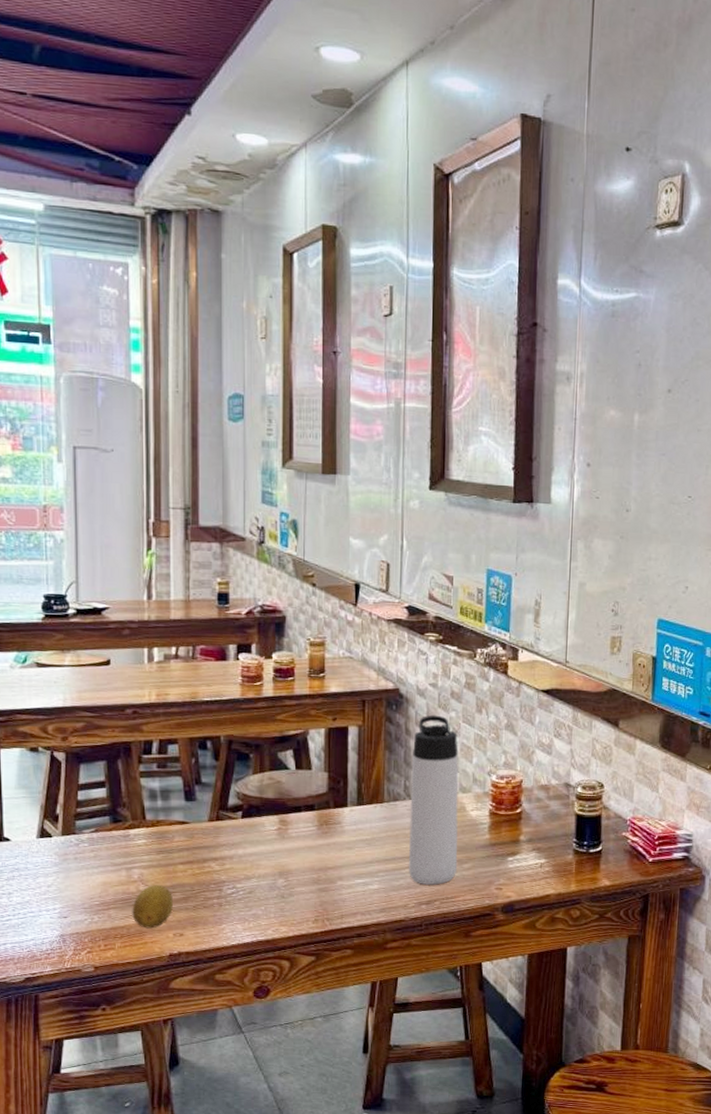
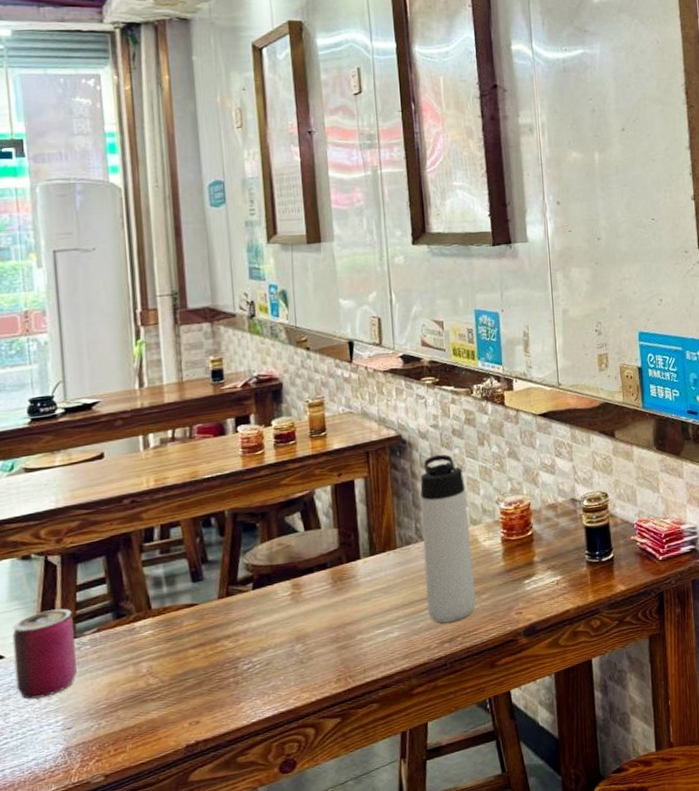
can: none [18,803,75,884] -> present [12,608,77,700]
fruit: present [132,884,173,929] -> none [142,673,187,723]

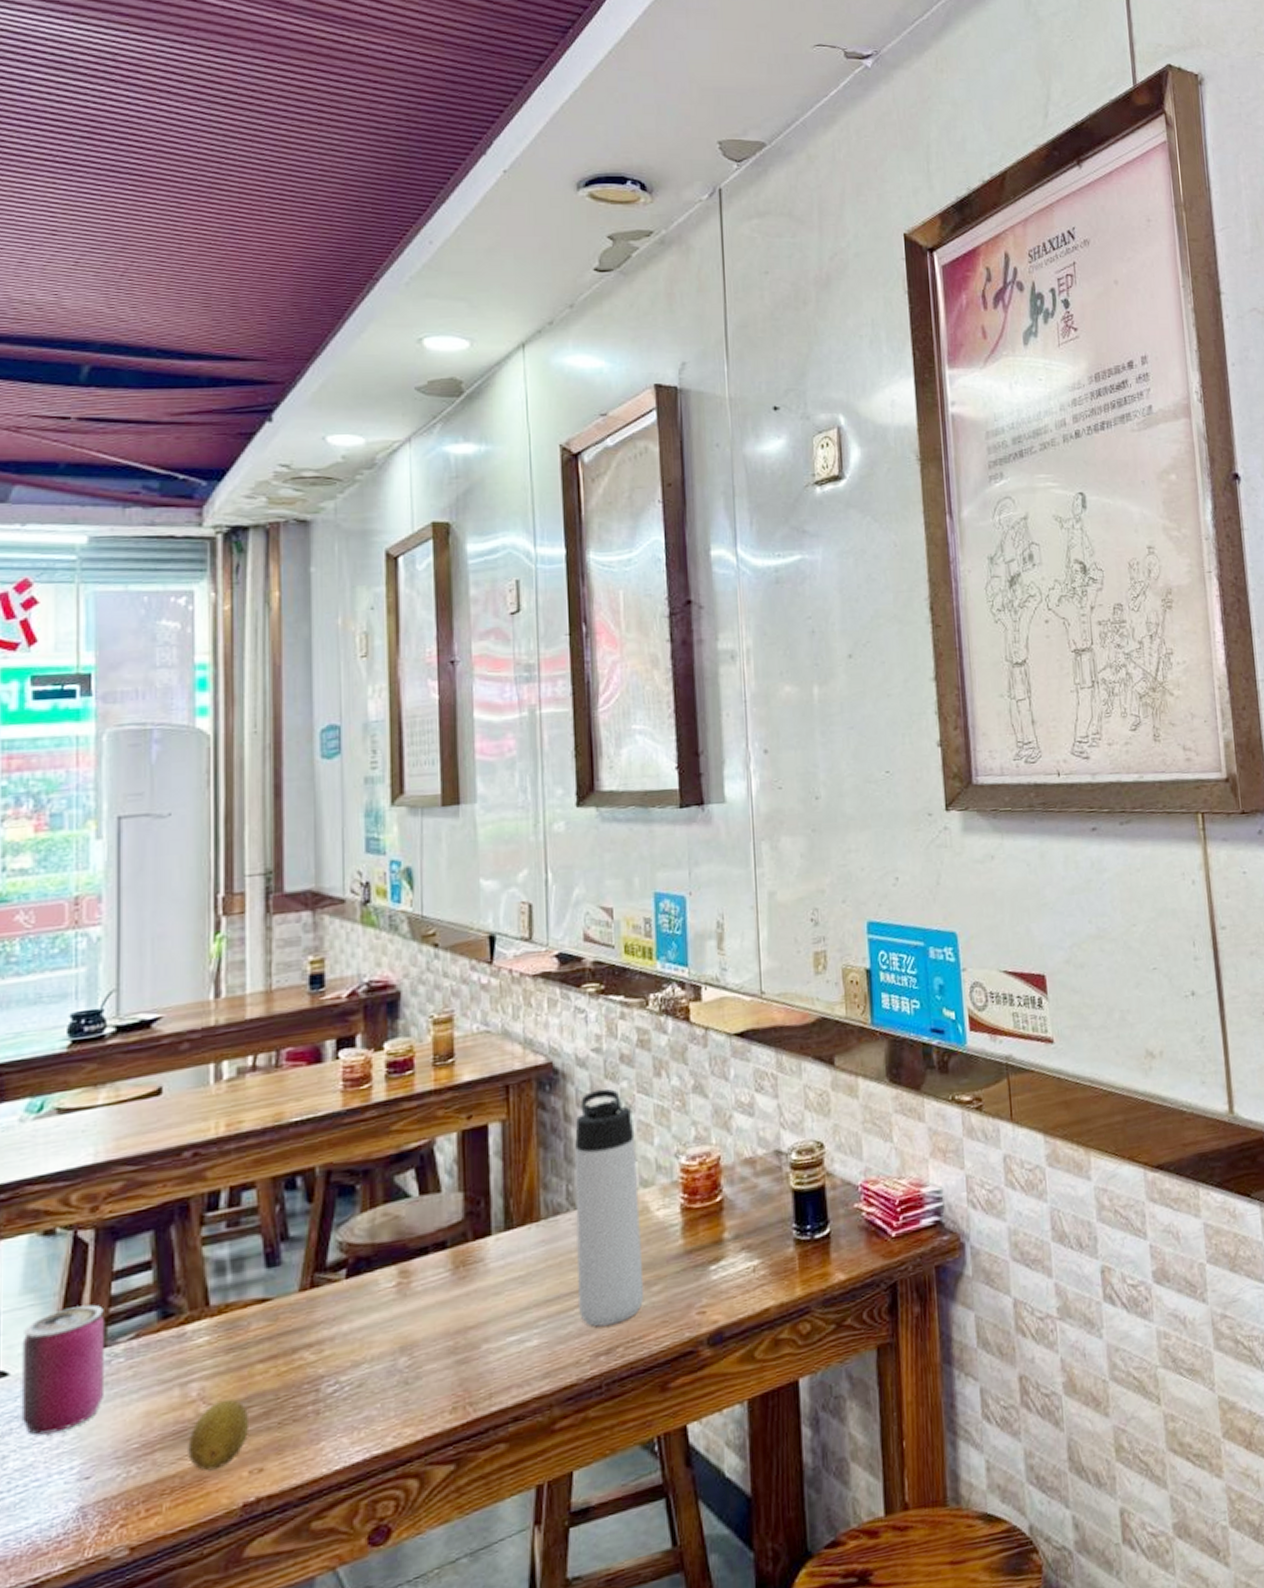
fruit: none [142,673,187,723] -> present [188,1398,248,1471]

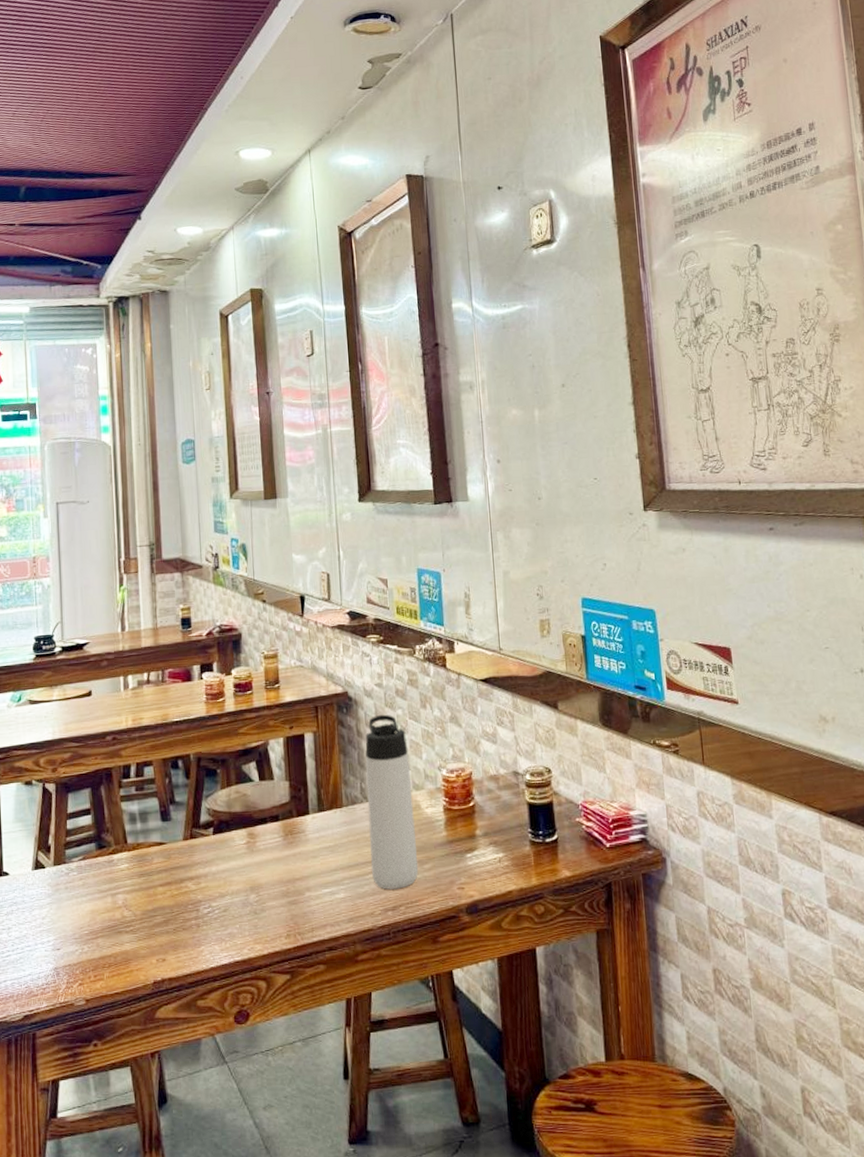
can: present [21,1304,105,1436] -> none [16,834,66,917]
fruit: present [188,1398,248,1471] -> none [118,908,155,956]

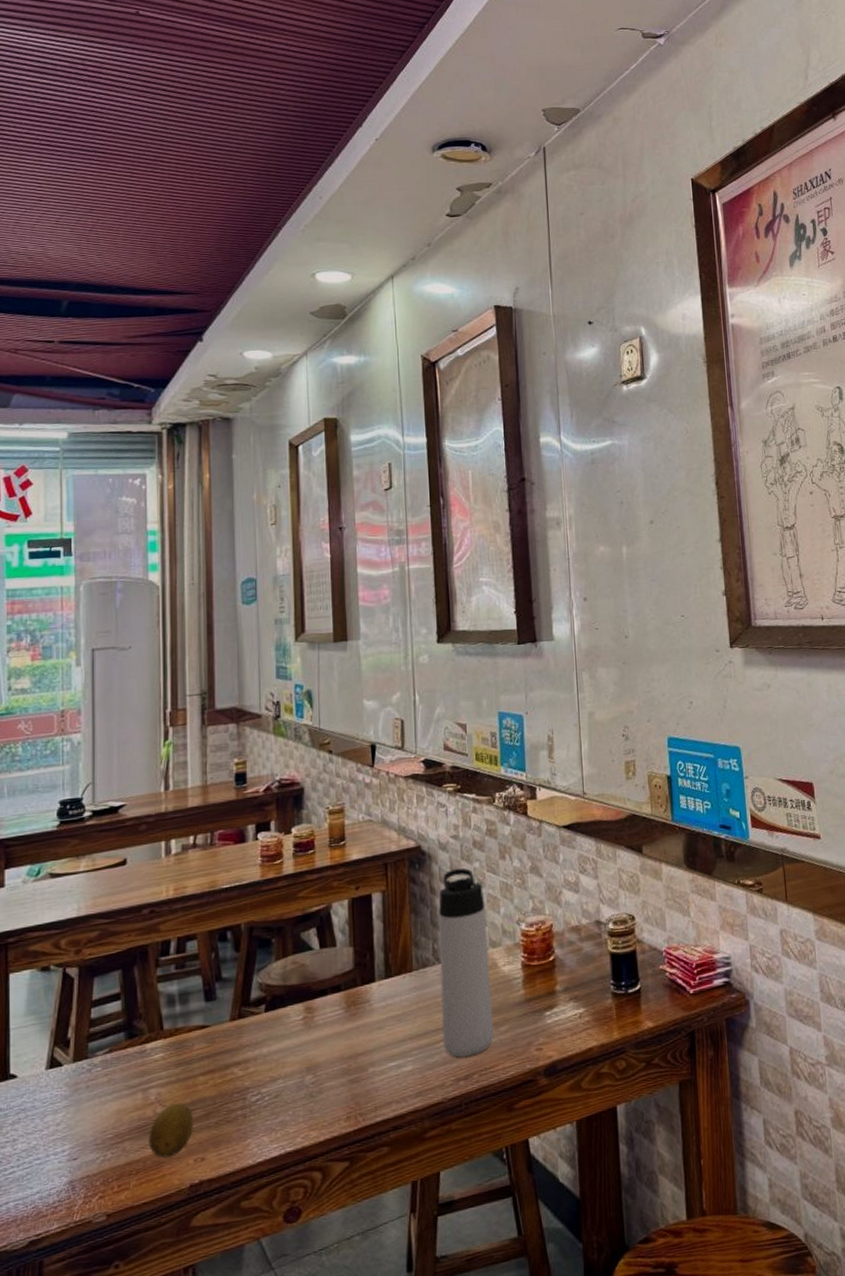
fruit: none [118,908,155,956] -> present [148,1102,193,1158]

